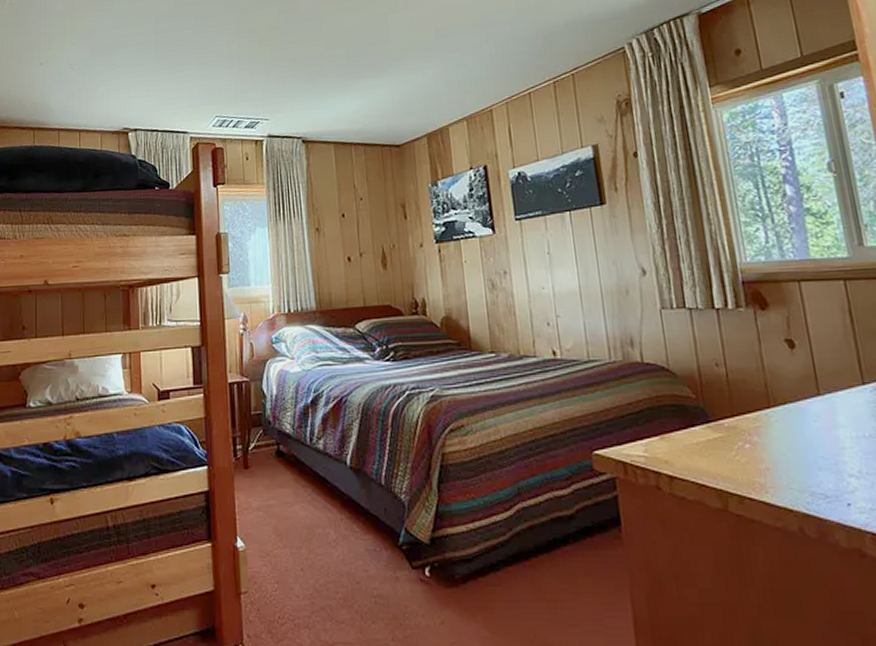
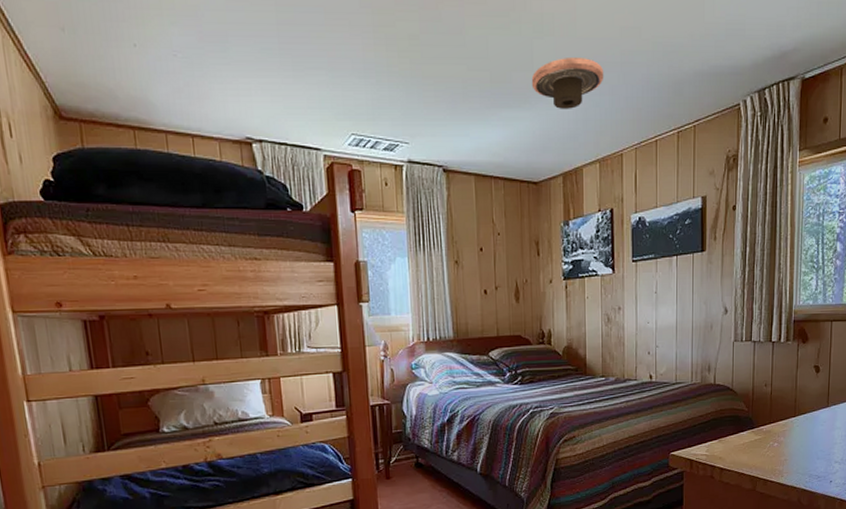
ceiling fixture: none [388,24,465,74] -> present [531,58,604,109]

